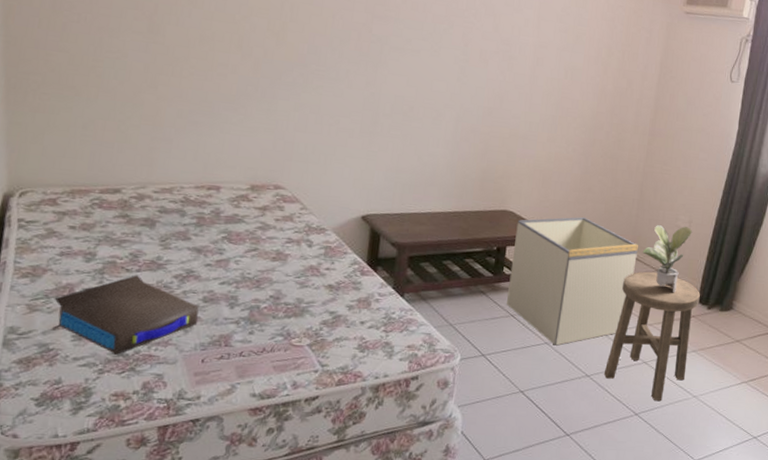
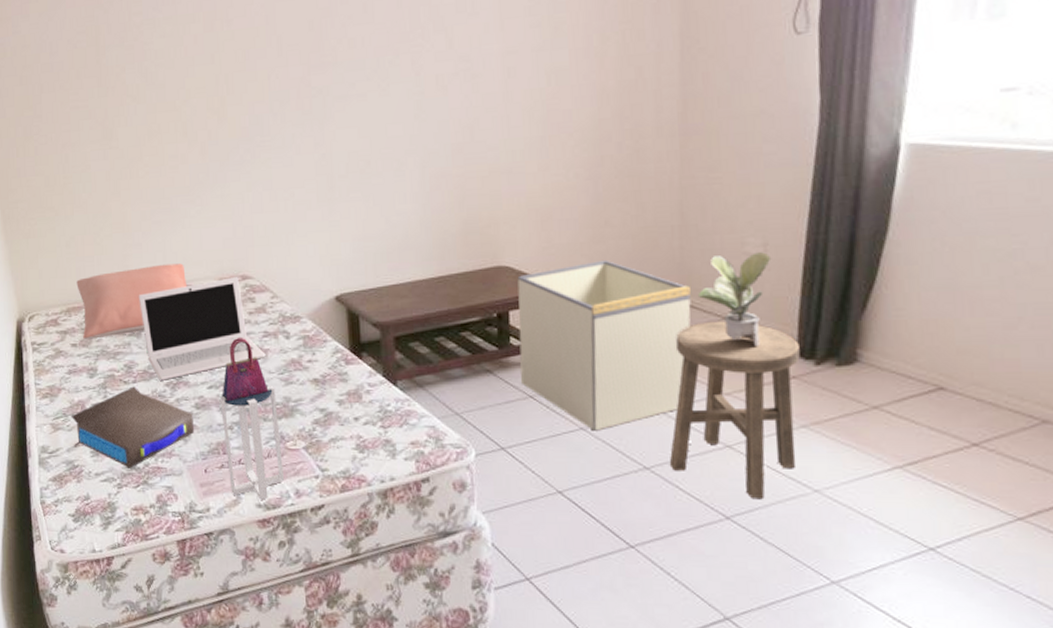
pillow: none [85,161,216,224] -> present [76,263,188,339]
laptop: none [158,185,286,273] -> present [138,277,266,381]
tote bag: none [226,241,290,390] -> present [220,338,285,500]

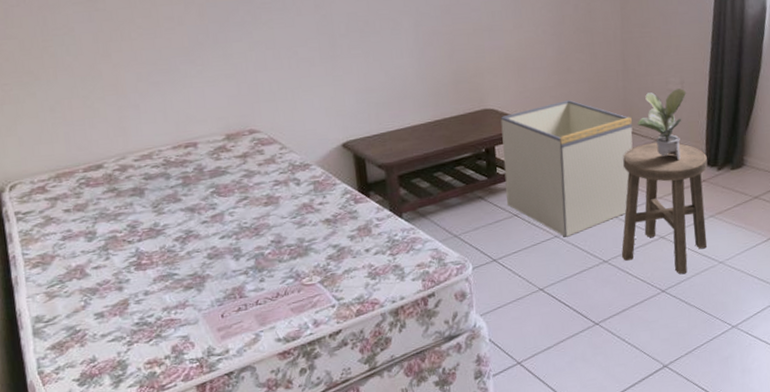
book: present [71,386,194,468] -> none [68,245,208,325]
pillow: present [76,263,188,339] -> none [65,122,192,204]
laptop: present [138,277,266,381] -> none [138,132,278,237]
tote bag: present [220,338,285,500] -> none [234,188,303,335]

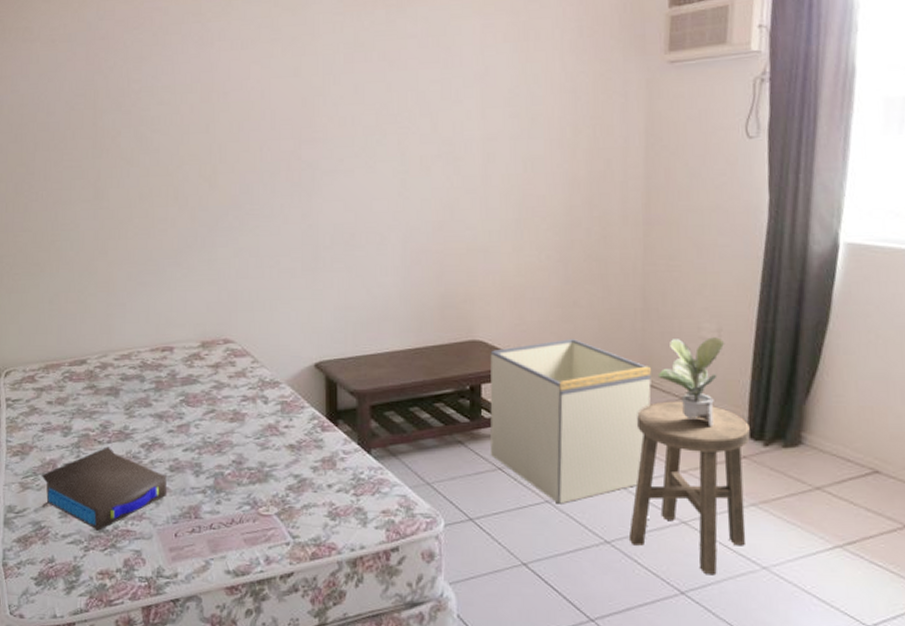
book: none [68,245,208,325] -> present [41,446,167,531]

